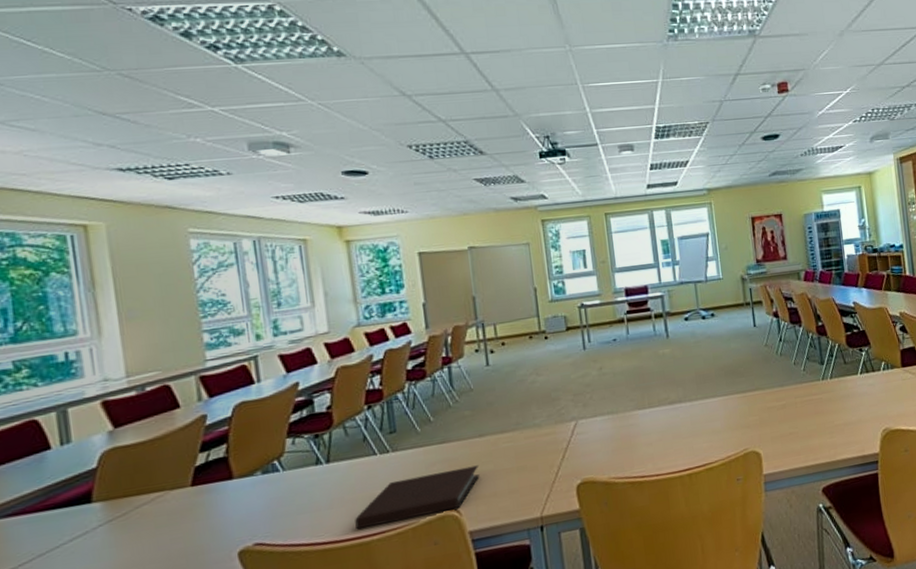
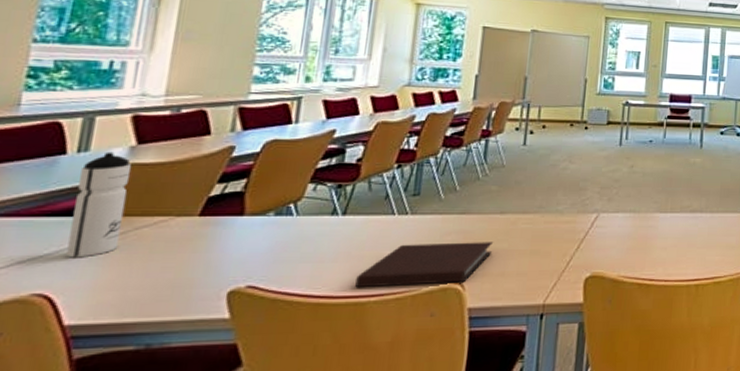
water bottle: none [69,439,125,545] -> present [66,152,132,258]

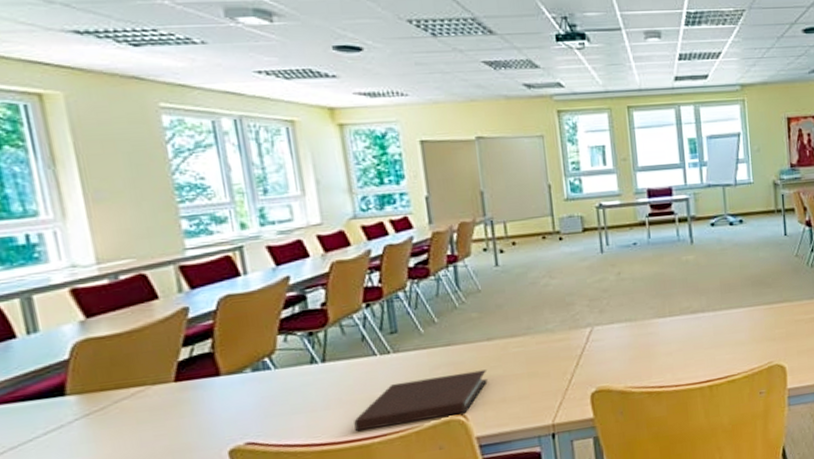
water bottle: present [66,152,132,258] -> none [38,329,104,439]

